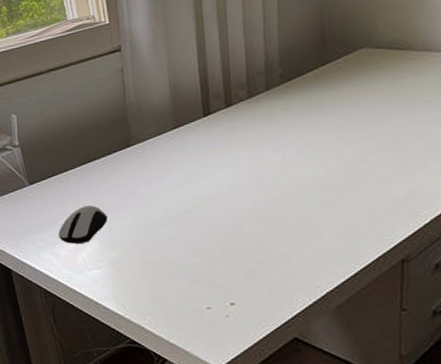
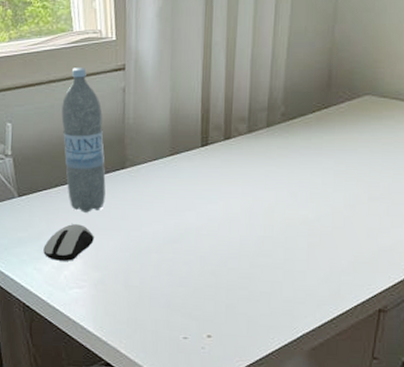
water bottle: none [63,53,114,194] -> present [61,68,106,213]

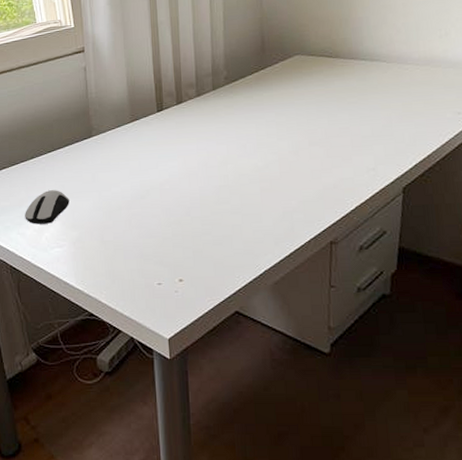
water bottle: present [61,68,106,213] -> none [32,53,76,179]

